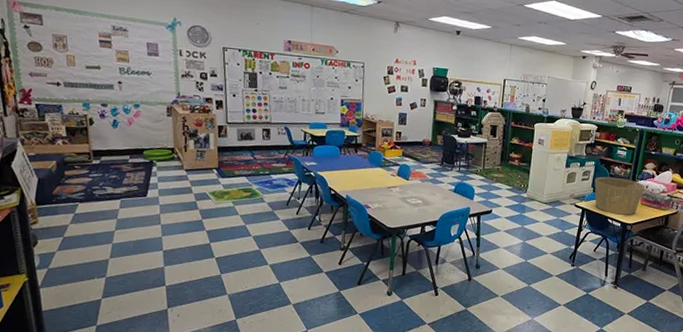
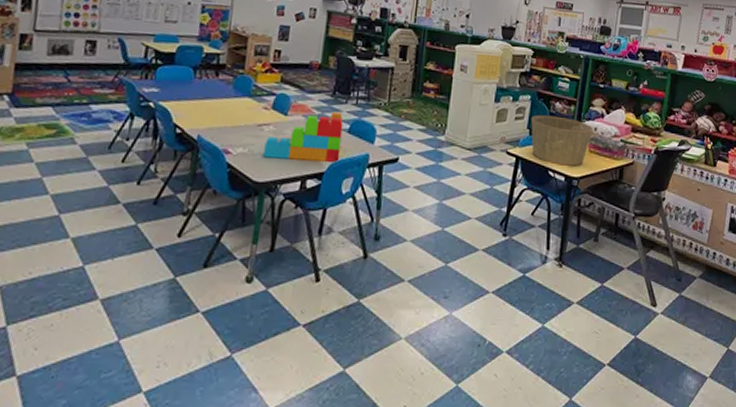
building blocks: none [393,177,450,213] -> present [263,112,344,162]

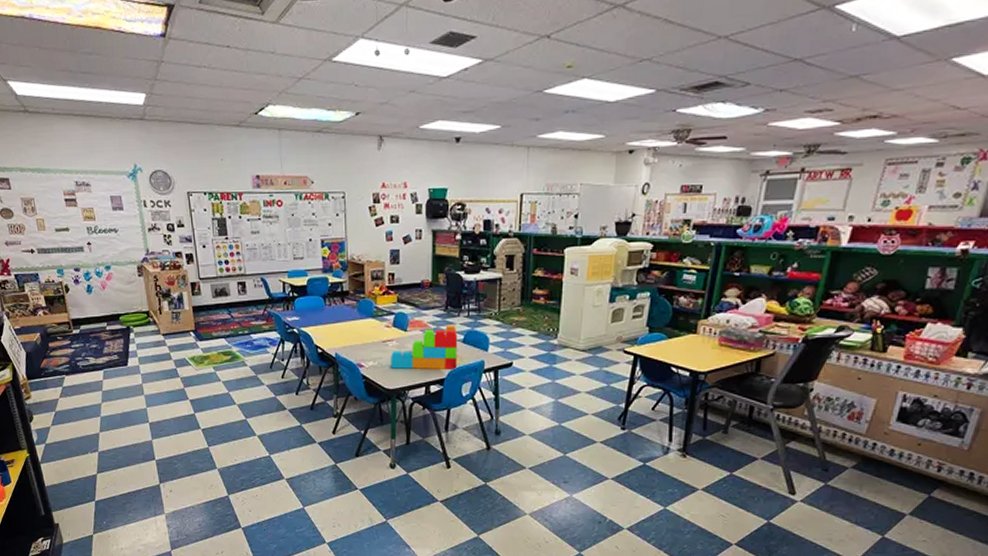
basket: present [531,115,593,166] -> none [650,311,725,361]

